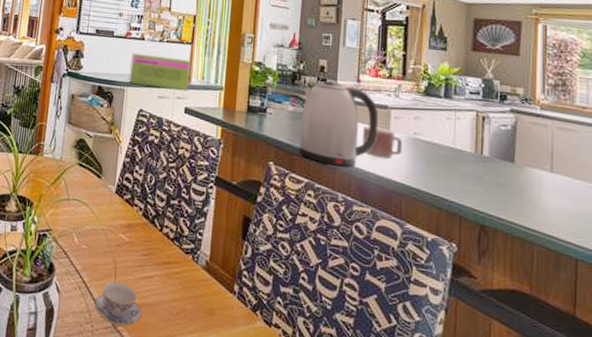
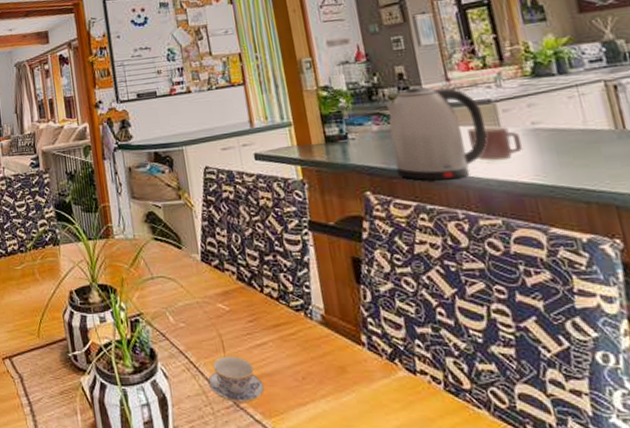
box: present [128,53,190,92] -> none [180,102,253,143]

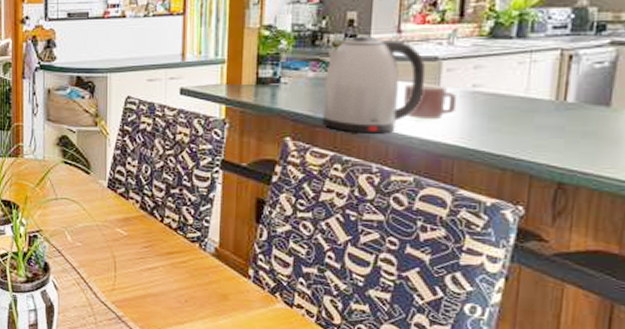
teacup: present [208,356,265,403] -> none [95,275,147,317]

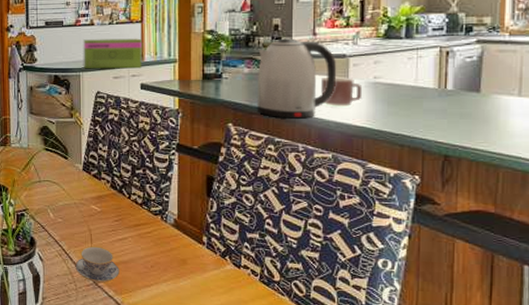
teacup: none [95,275,147,317] -> present [75,246,119,282]
box: none [111,34,183,70] -> present [82,38,142,69]

